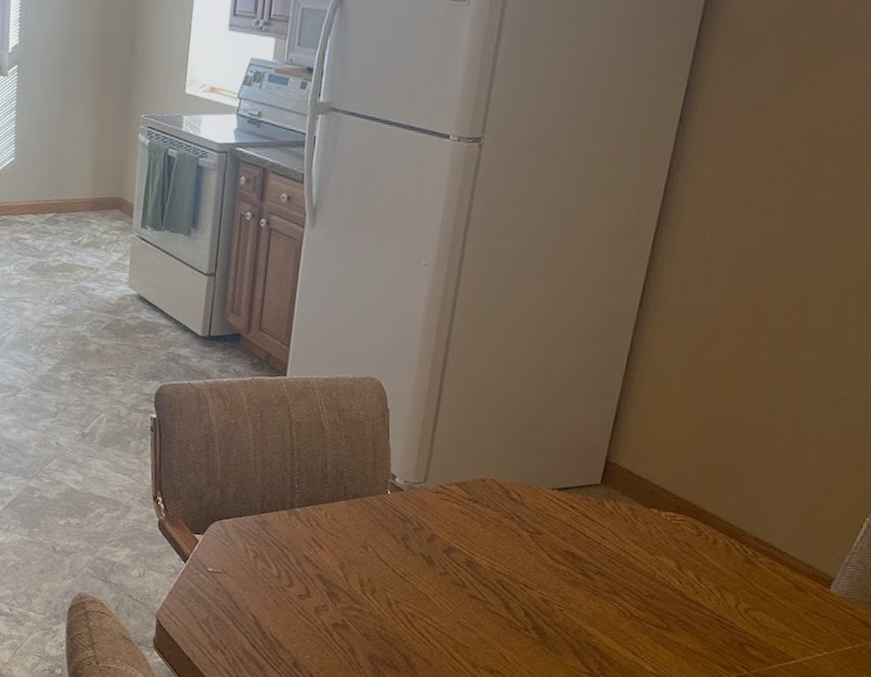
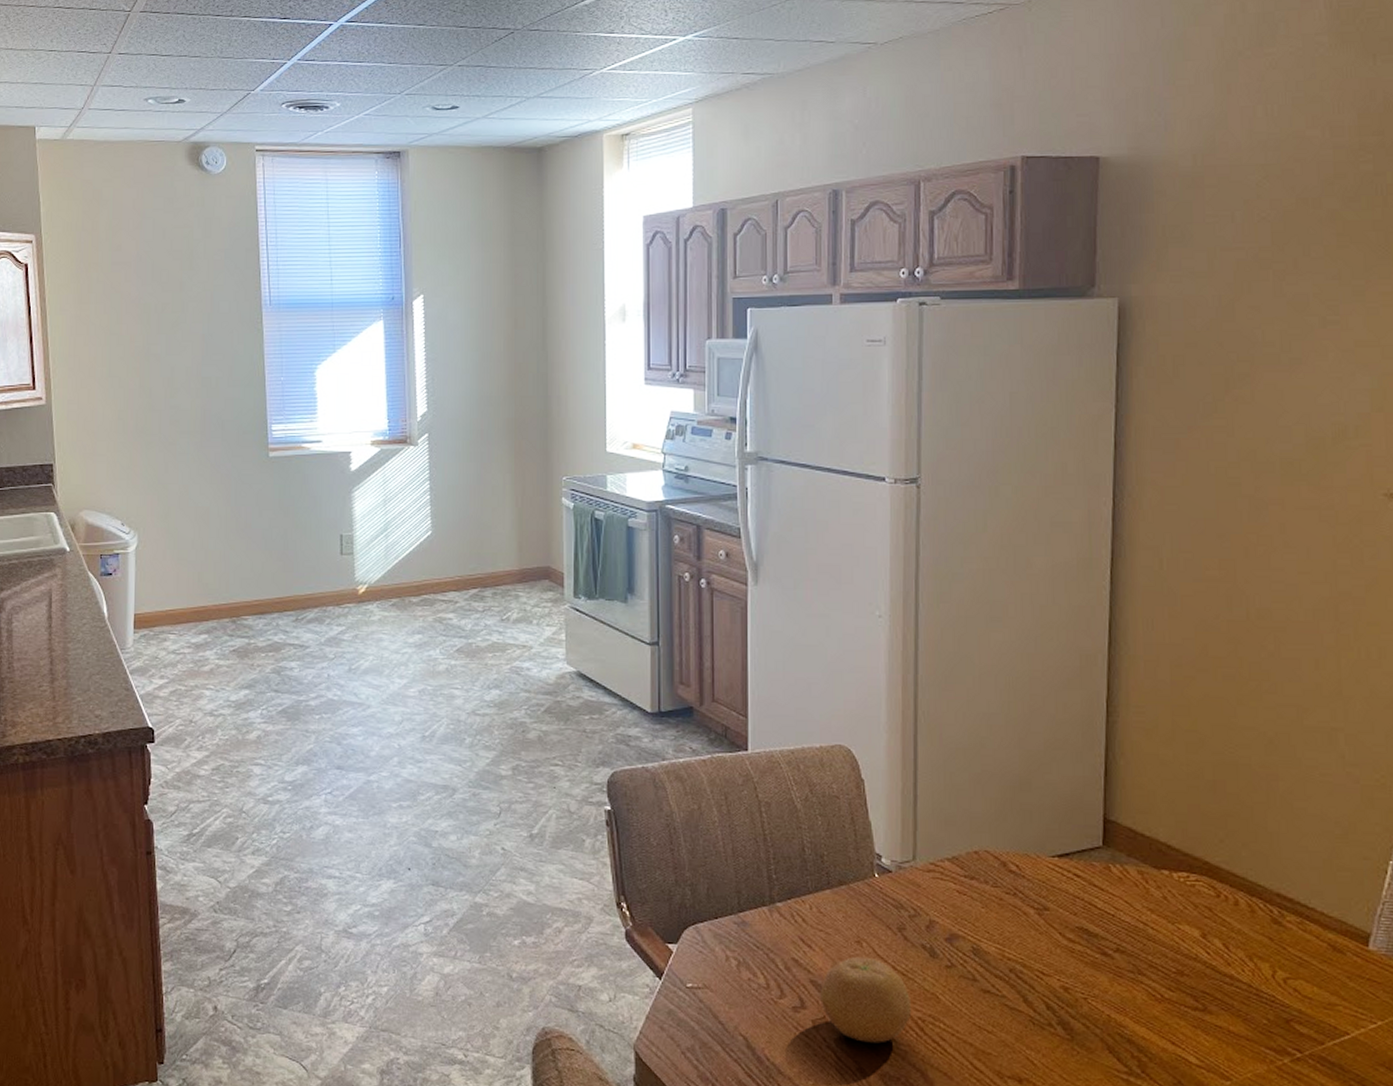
fruit: none [324,558,405,631] -> present [820,956,911,1043]

